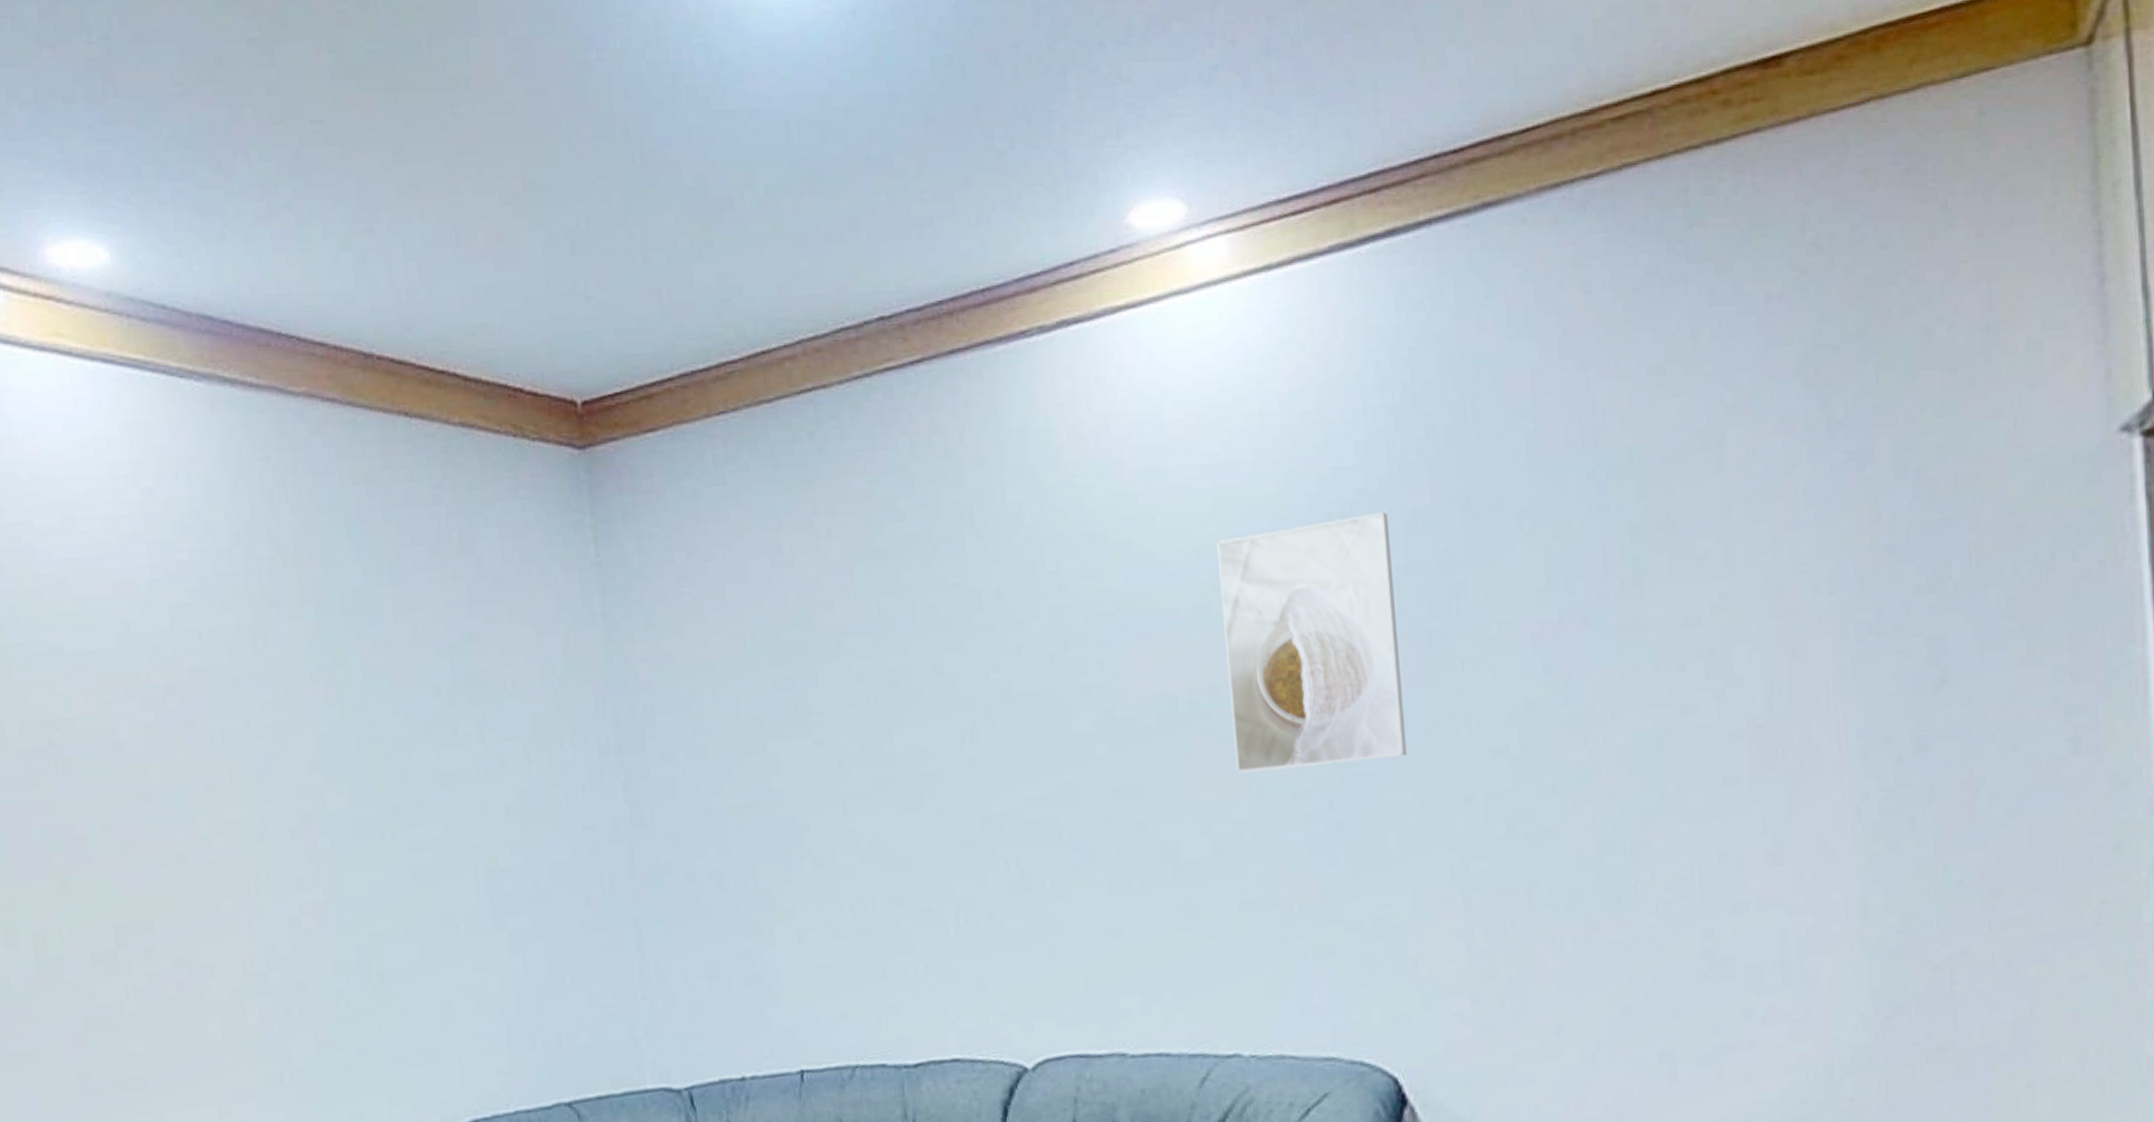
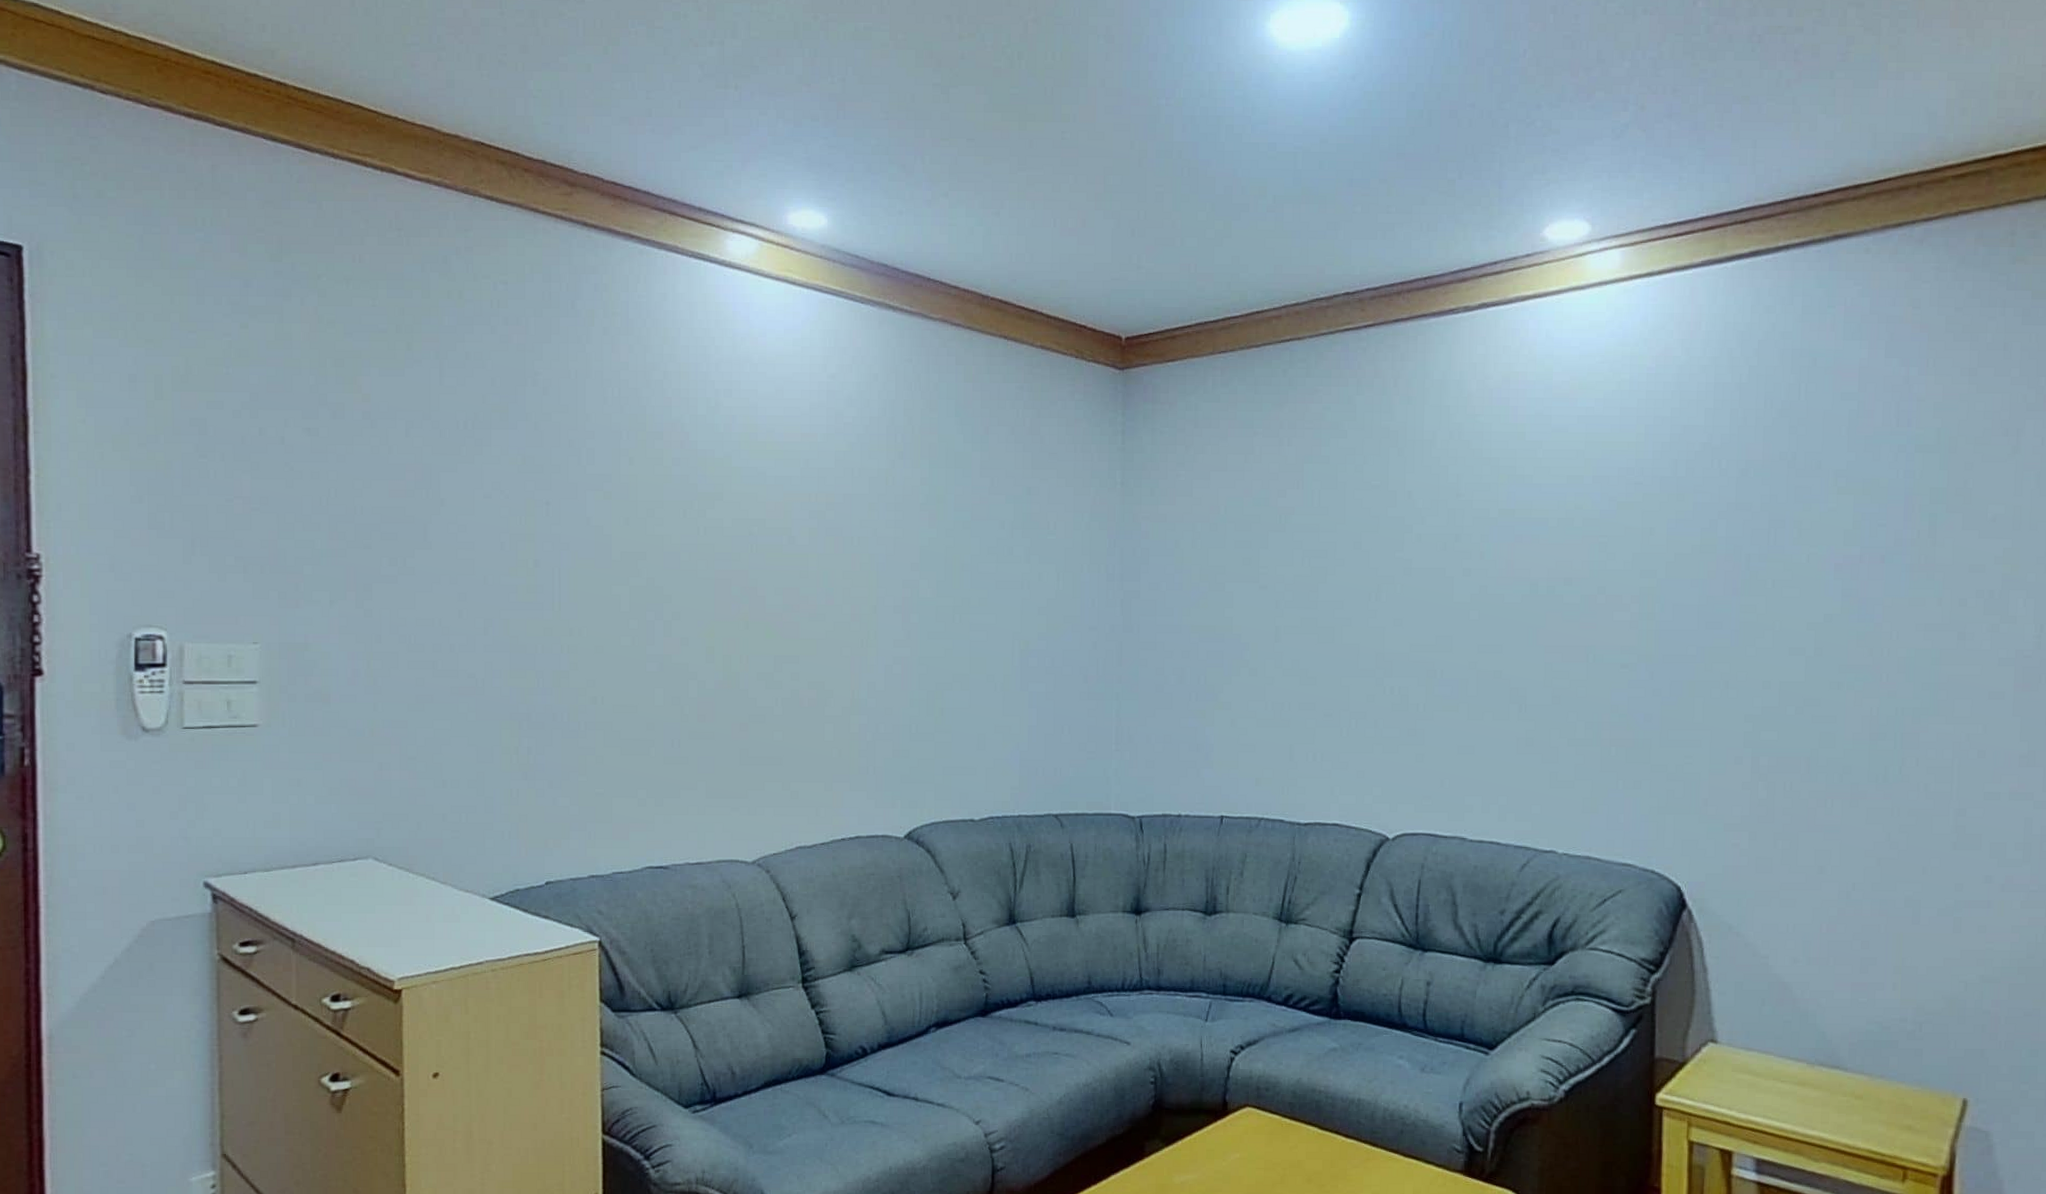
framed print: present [1217,512,1407,774] -> none [1579,462,1725,646]

